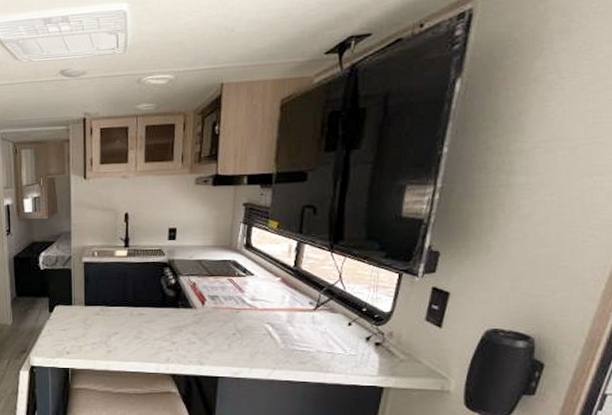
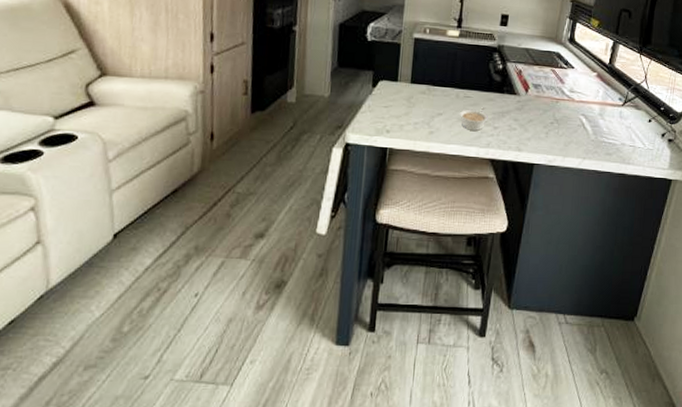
legume: none [135,323,165,347] -> present [459,107,488,131]

